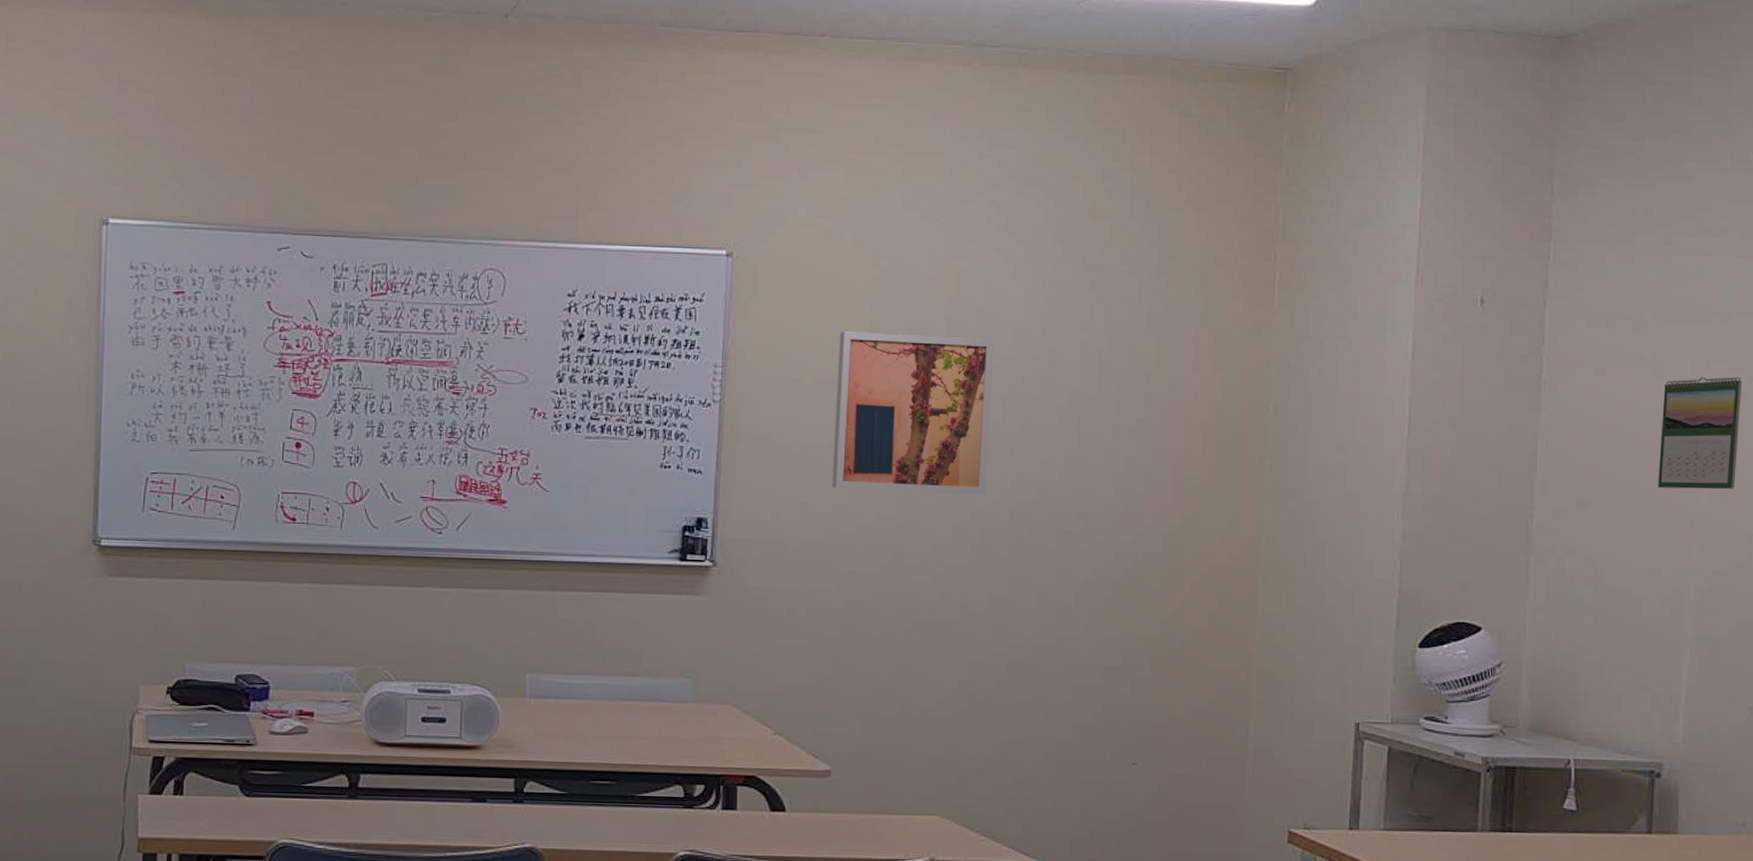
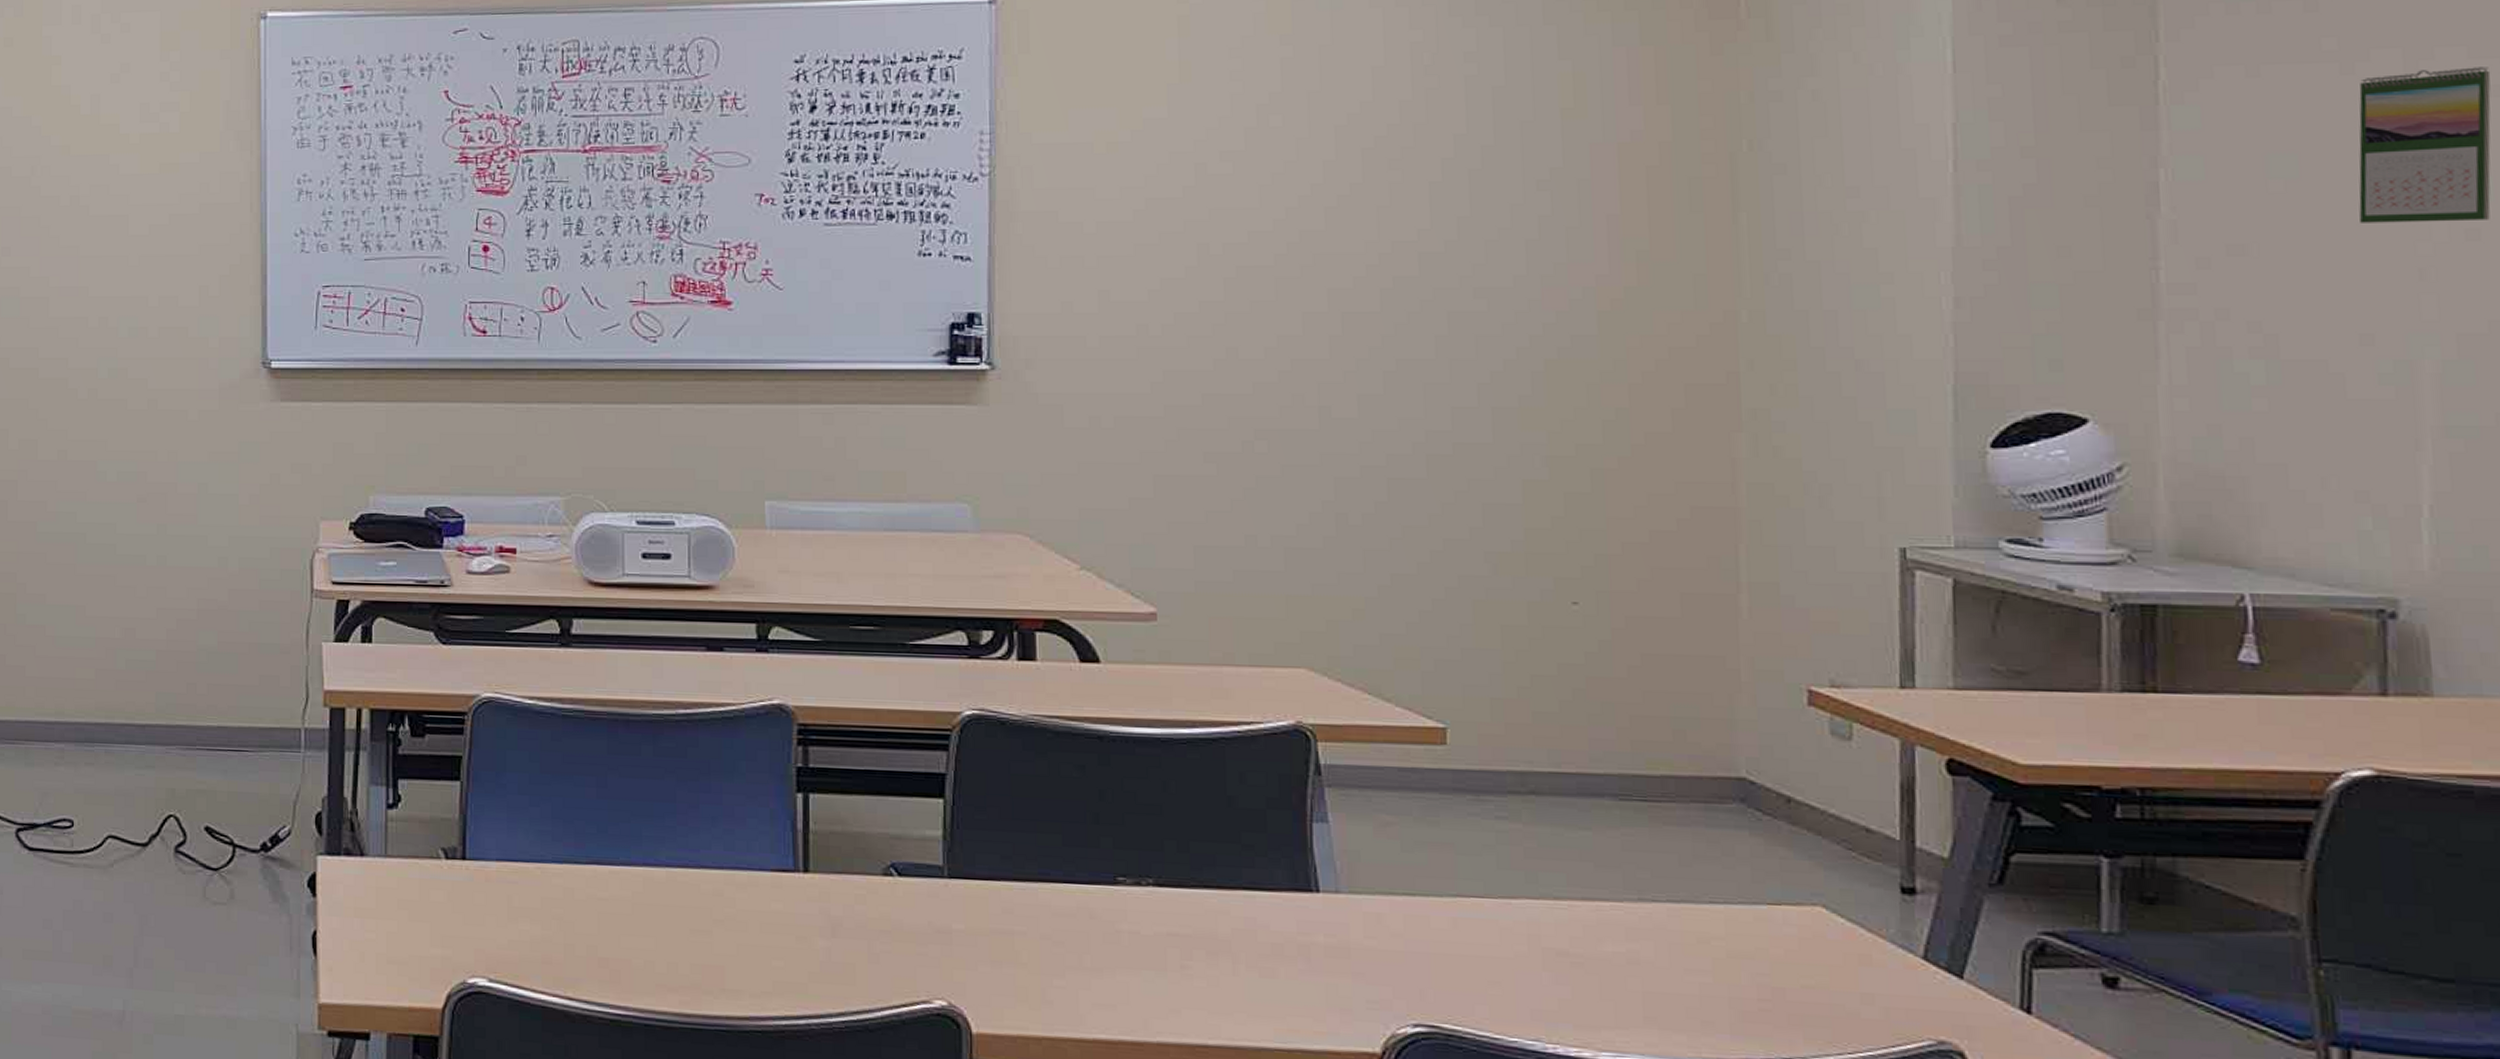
wall art: present [832,331,994,495] -> none [1138,80,1347,272]

